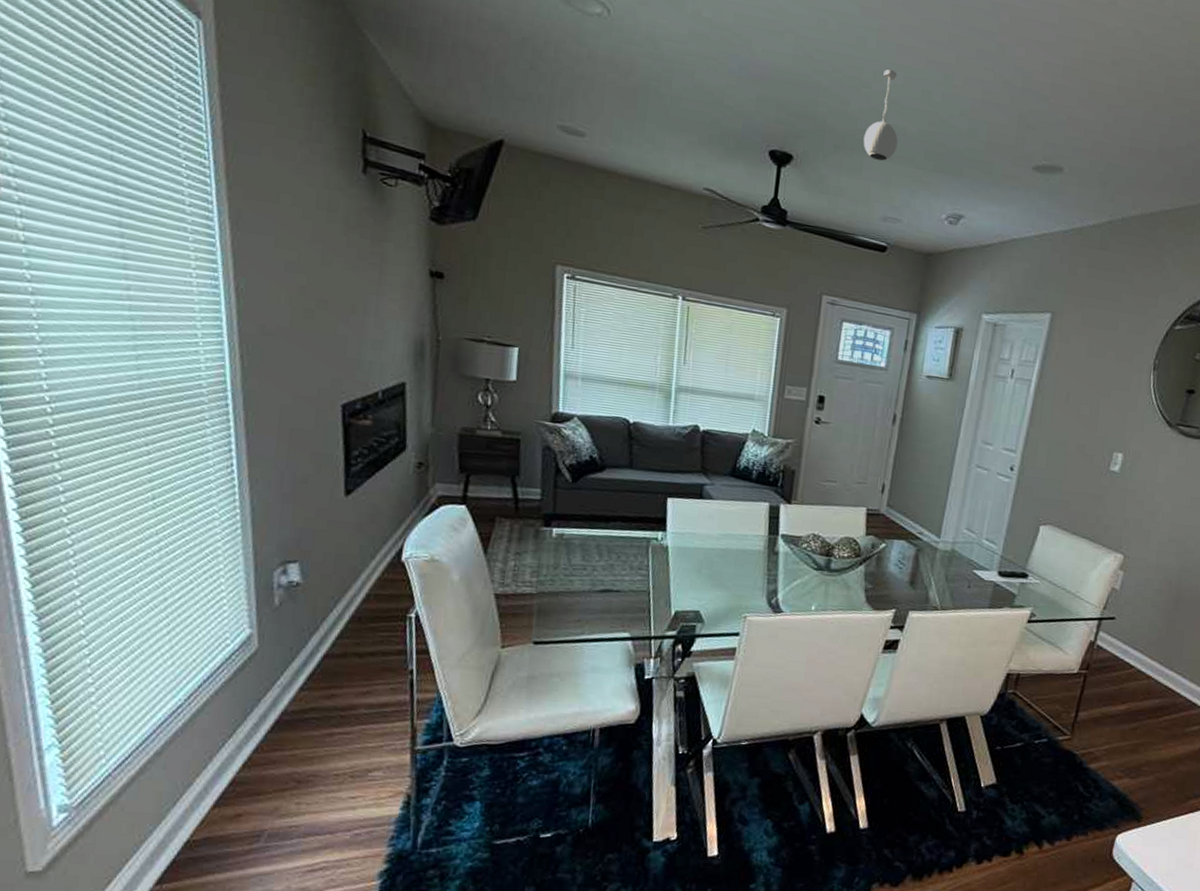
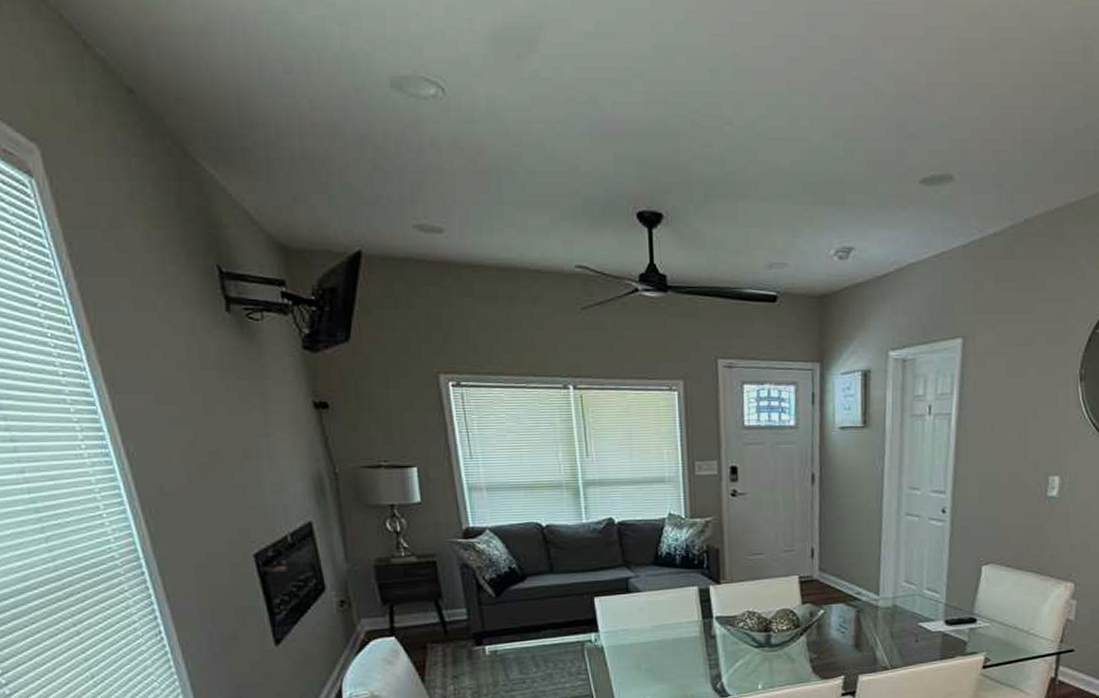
pendant light: present [863,69,898,161] -> none [734,100,772,202]

